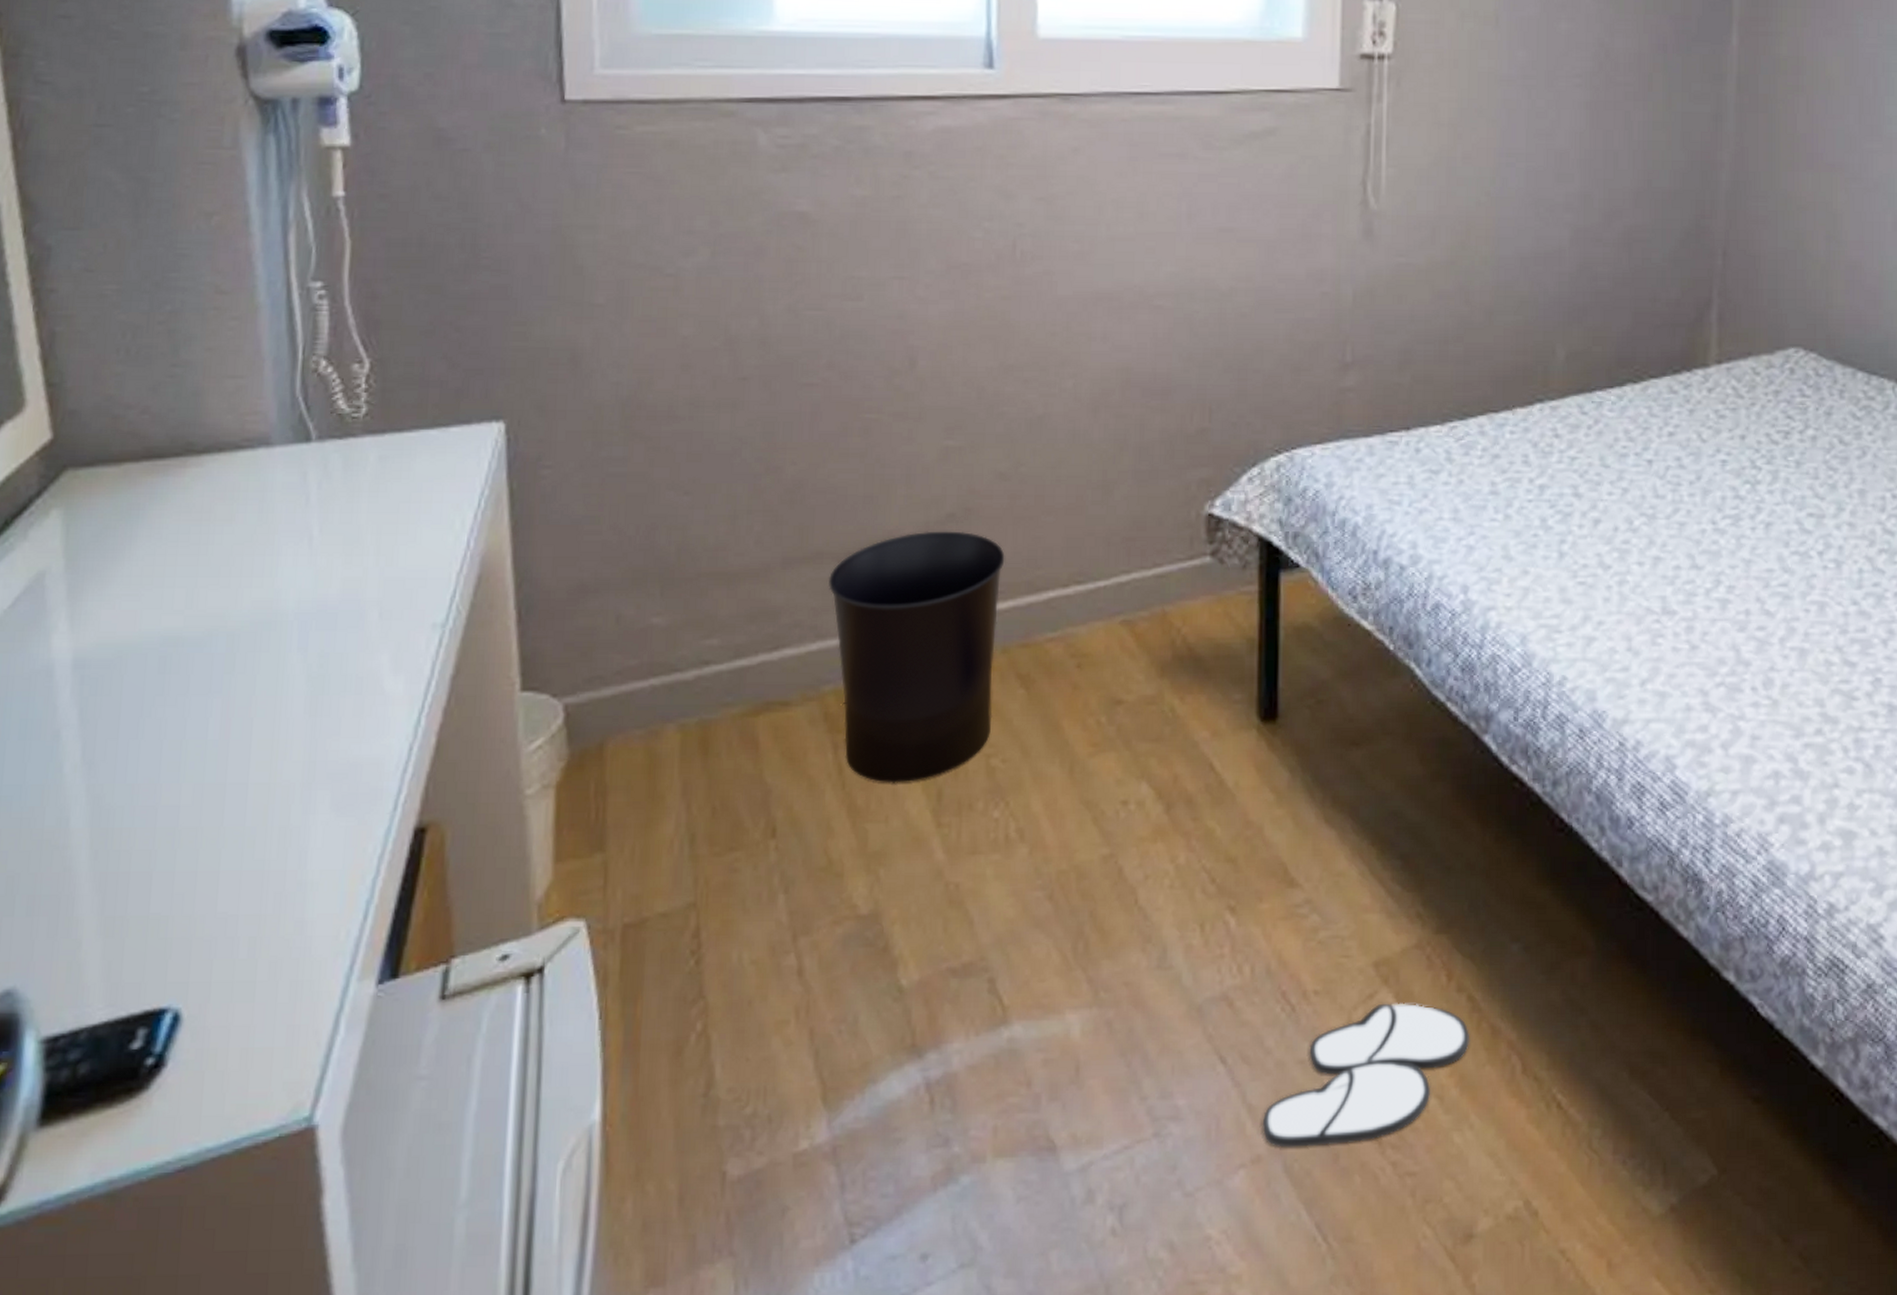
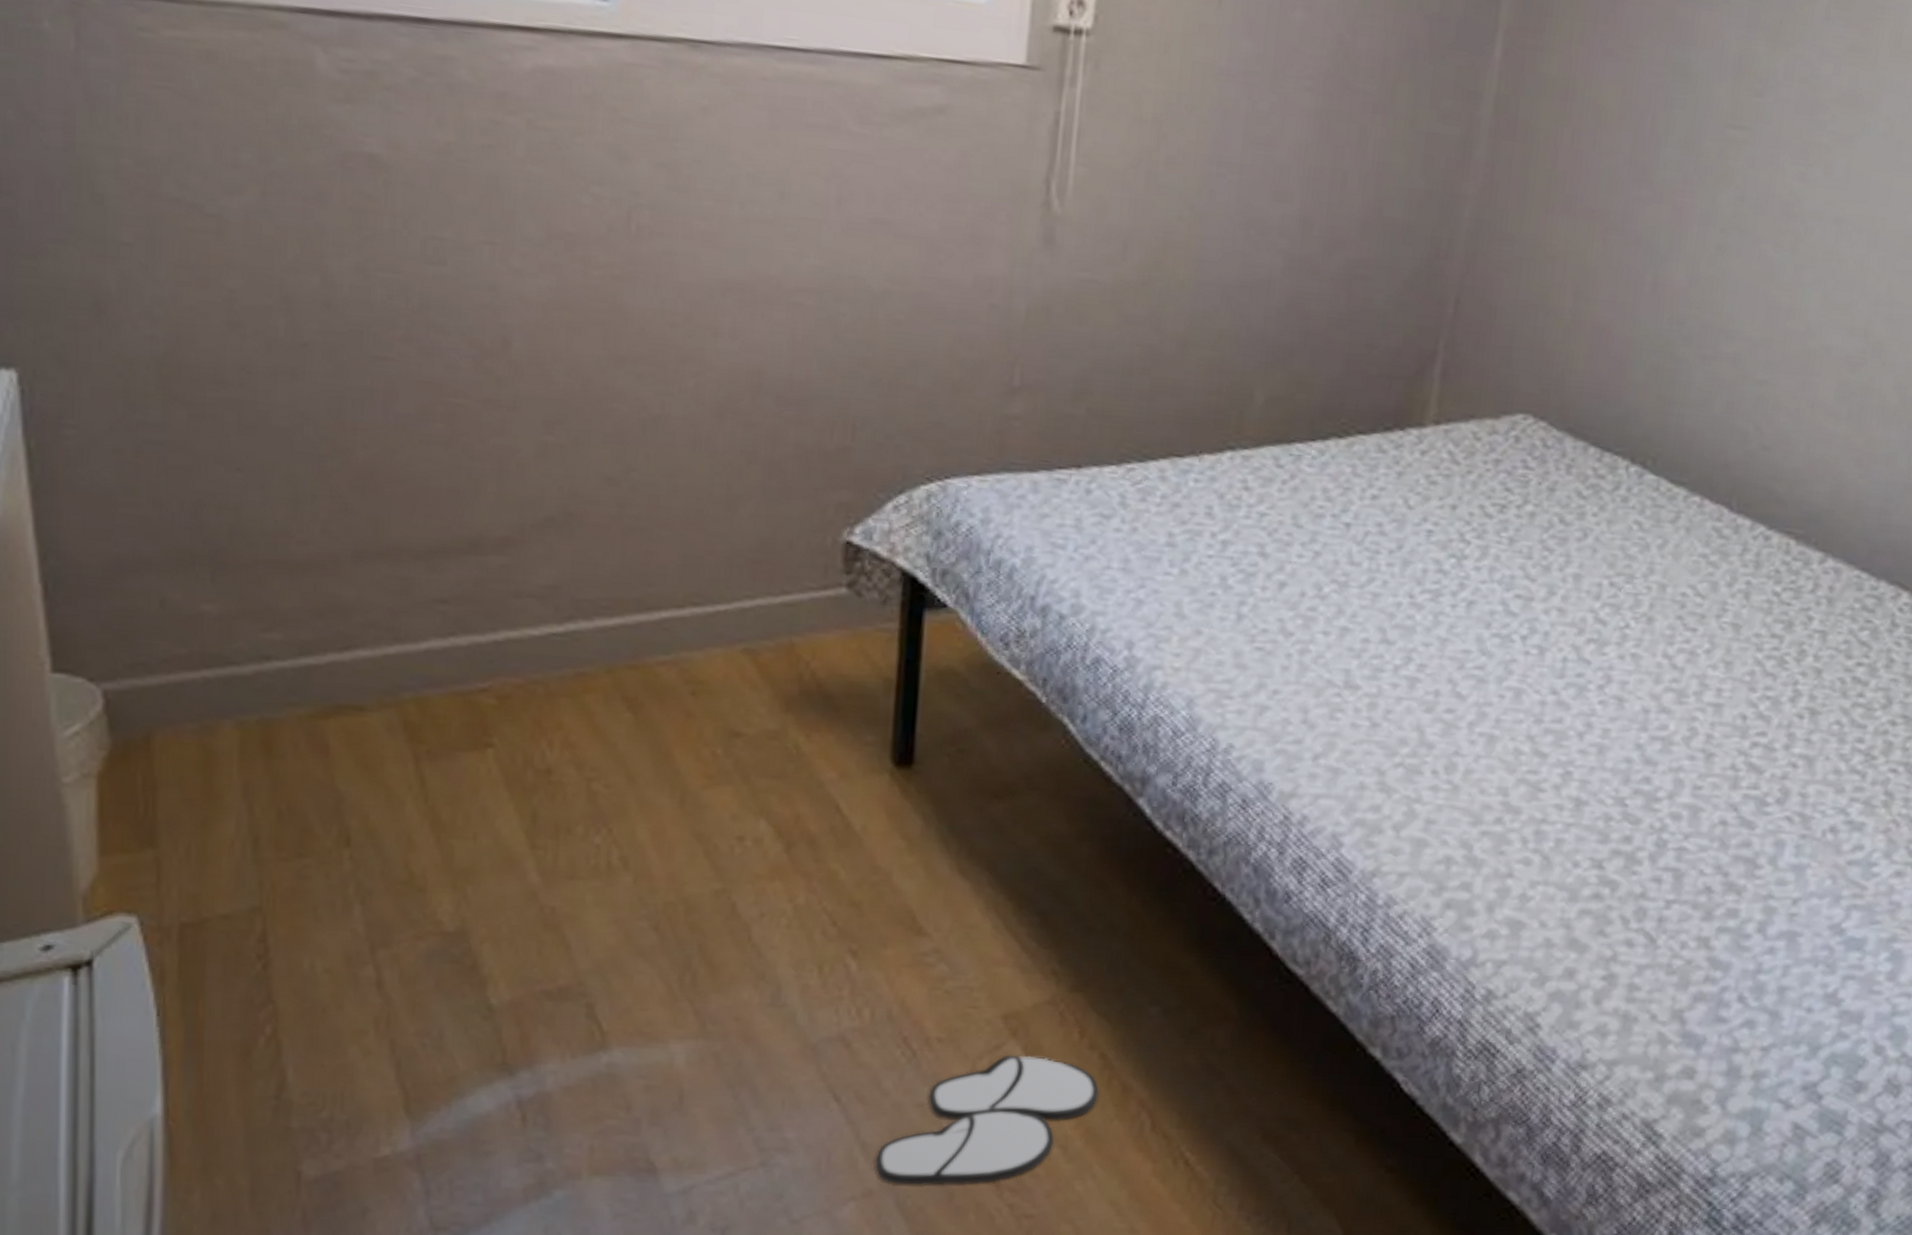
waste bin: present [829,531,1005,783] -> none [408,534,612,801]

